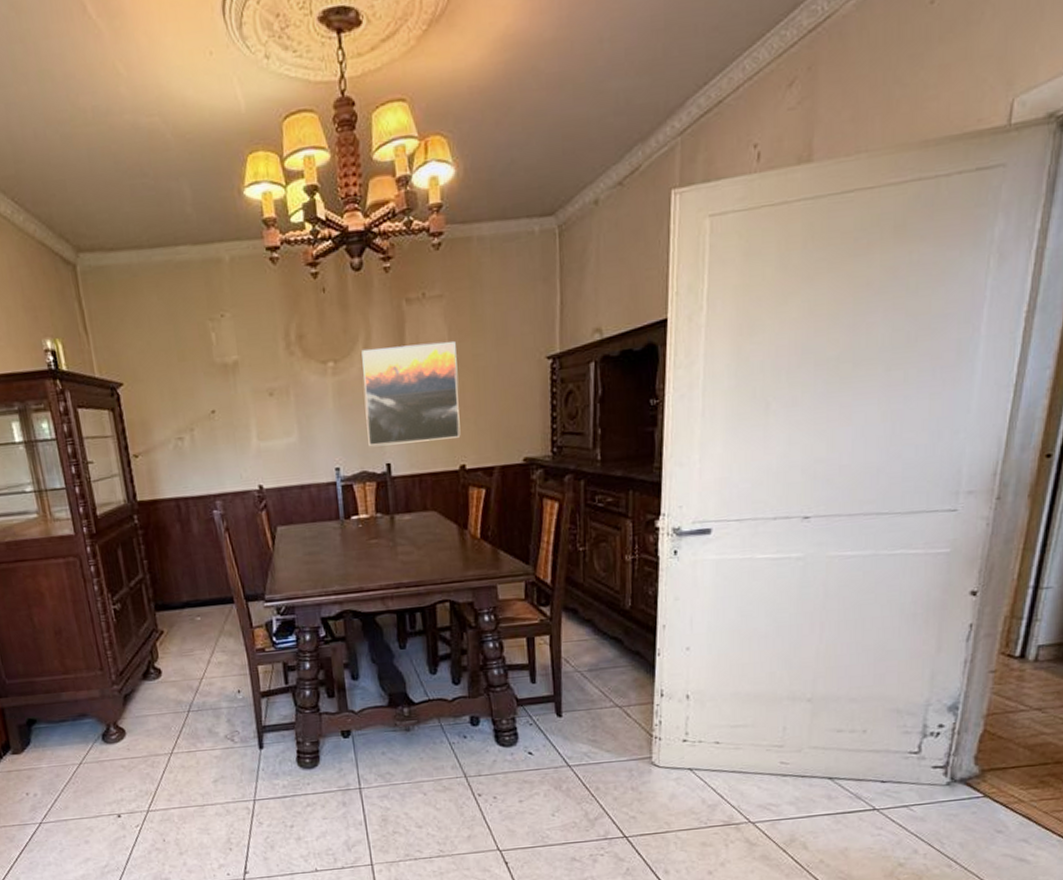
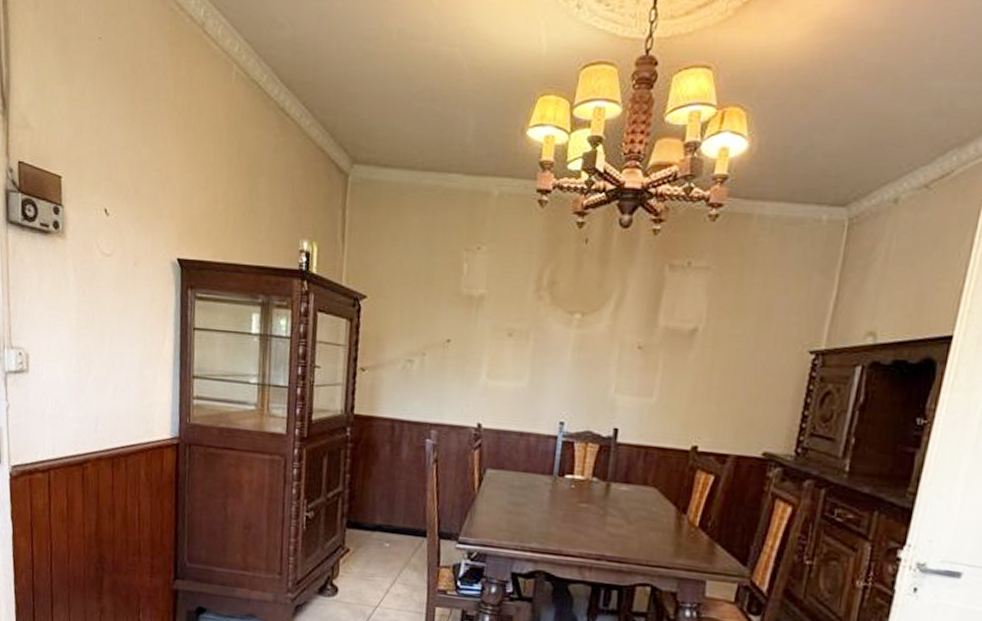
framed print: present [361,342,461,446] -> none [599,307,713,417]

